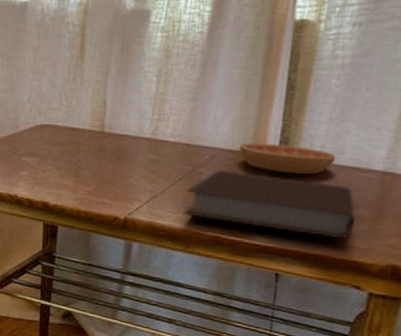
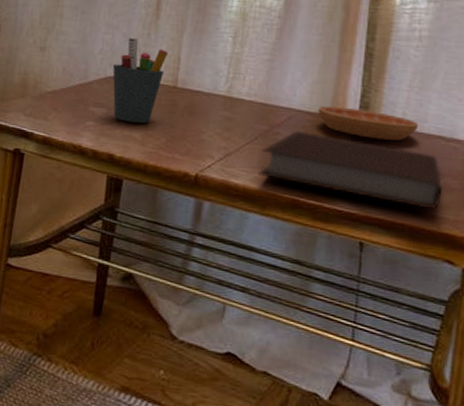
pen holder: none [42,82,94,170] -> present [112,37,168,123]

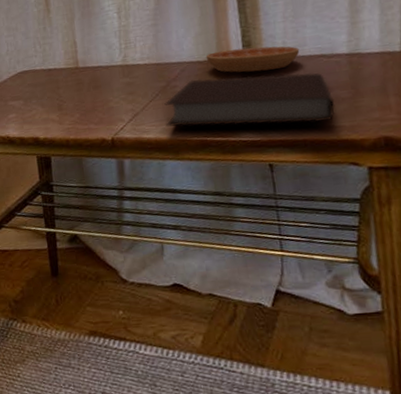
pen holder: present [112,37,168,123] -> none [20,34,65,107]

